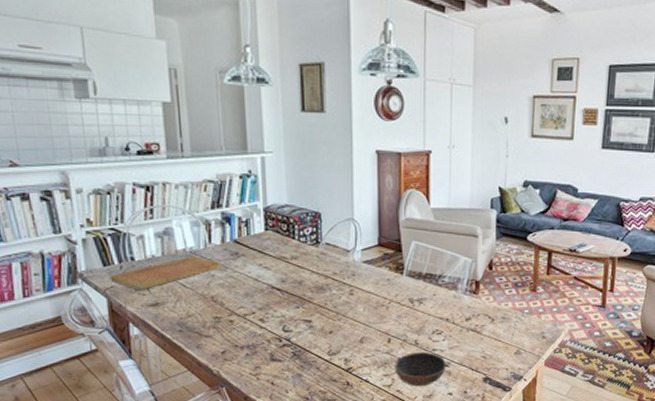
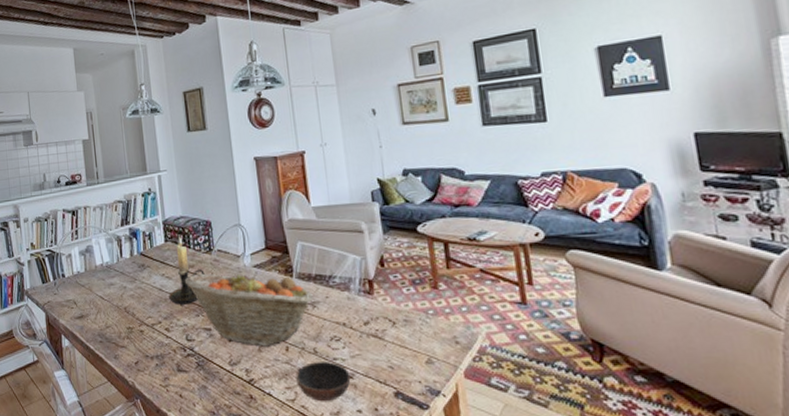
cutting board: present [109,256,222,291] -> none [47,270,132,305]
candle holder: none [266,225,309,296] -> present [169,236,205,305]
fruit basket: none [285,266,421,338] -> present [184,270,313,347]

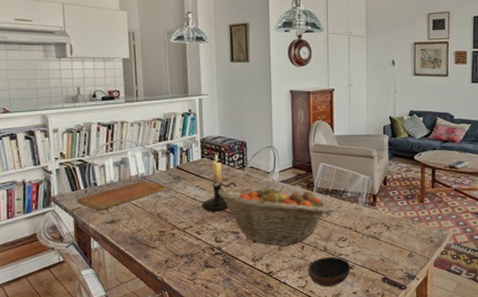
cutting board: none [47,270,132,305] -> present [76,180,167,211]

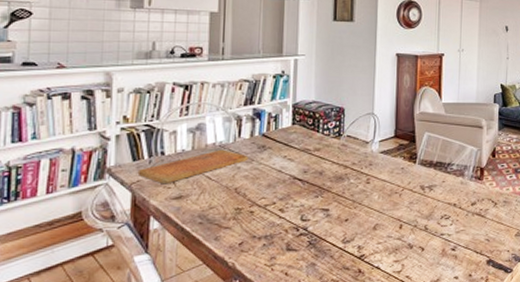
candle holder: present [202,153,237,212] -> none [288,120,330,186]
fruit basket: present [217,185,328,246] -> none [308,156,432,225]
bowl: present [308,257,351,287] -> none [405,237,453,272]

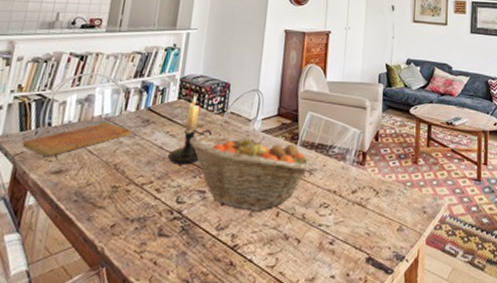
candle holder: none [288,120,330,186] -> present [168,94,212,165]
fruit basket: none [308,156,432,225] -> present [189,135,312,211]

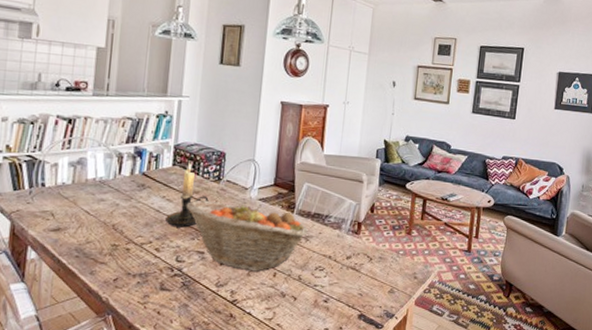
cutting board: present [22,122,132,157] -> none [17,185,128,216]

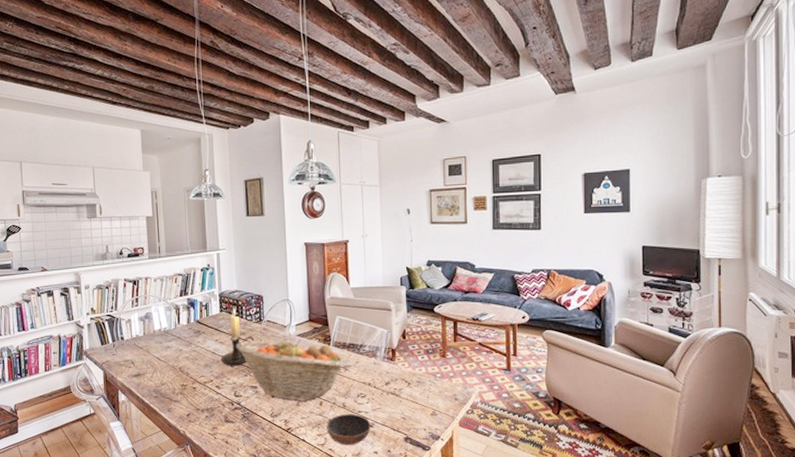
bowl: none [277,287,326,322] -> present [326,414,371,446]

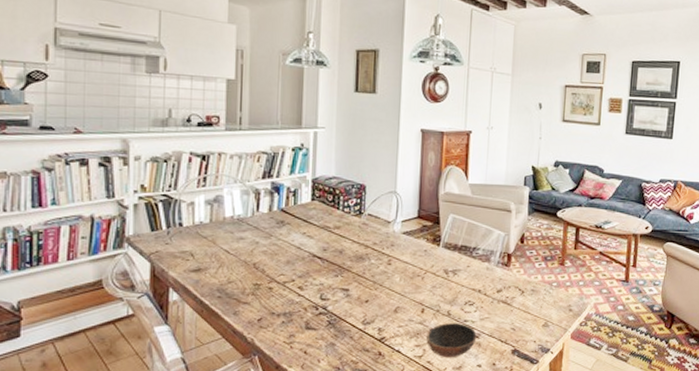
candle holder: present [221,307,254,366] -> none [307,196,351,265]
fruit basket: present [236,339,346,402] -> none [327,236,456,308]

